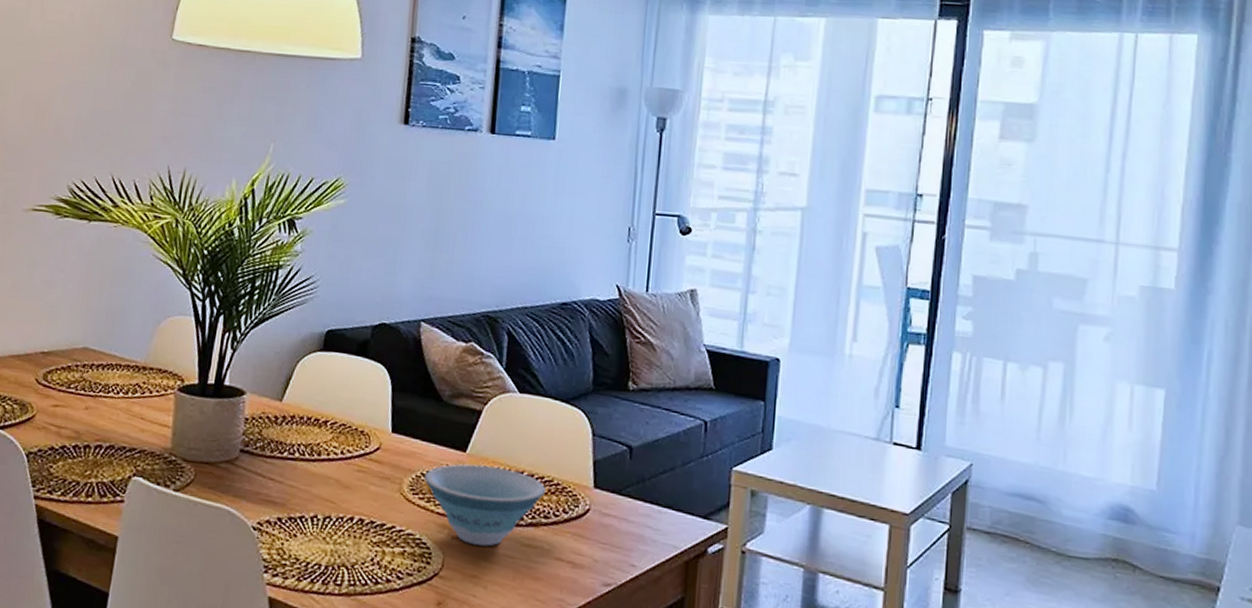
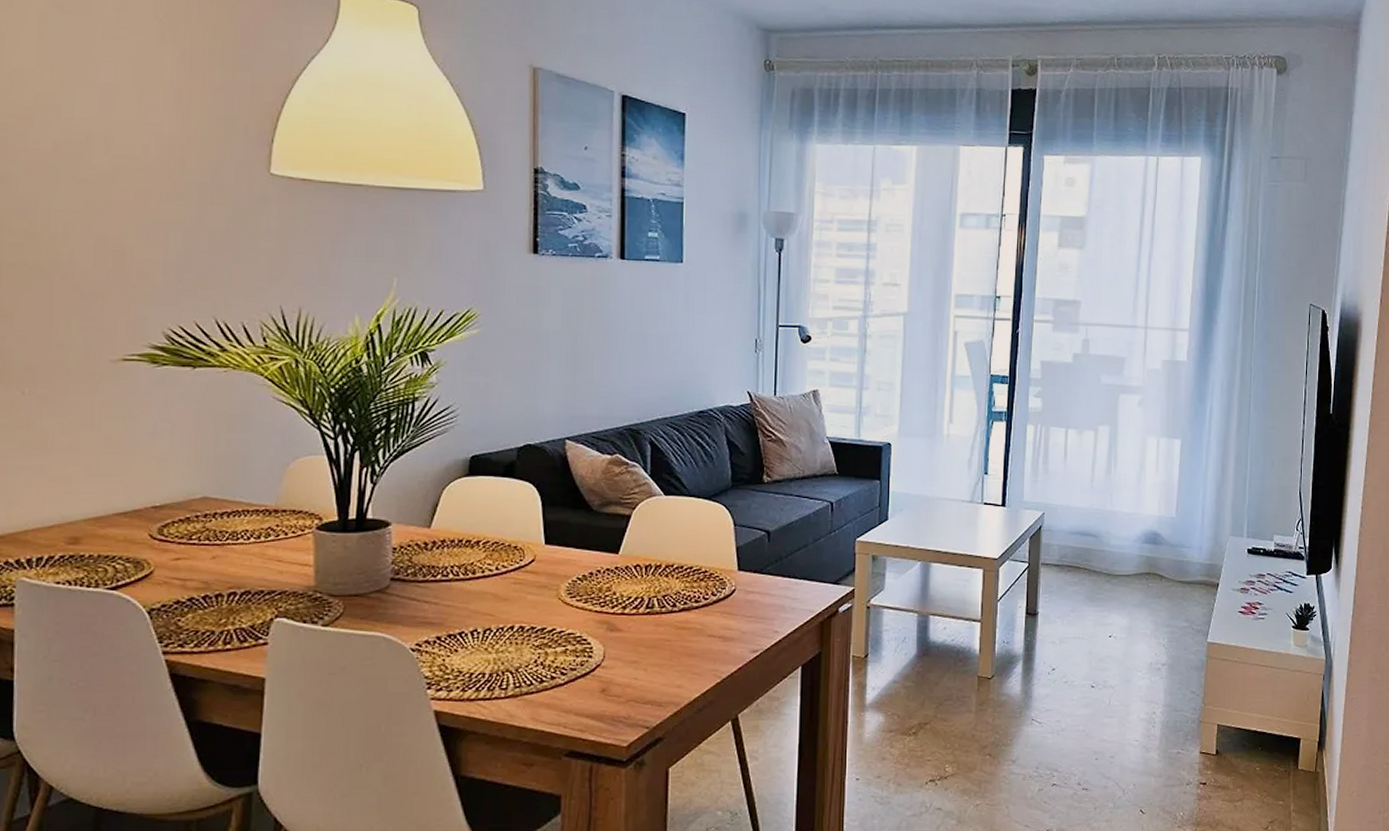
bowl: present [424,464,546,546] -> none [580,564,695,634]

